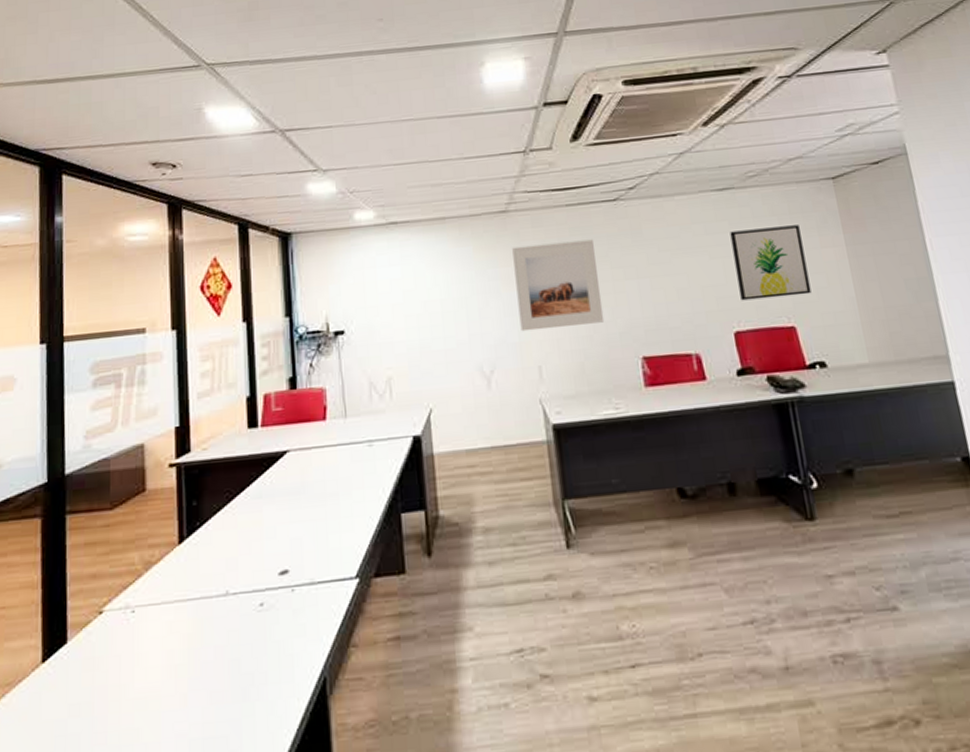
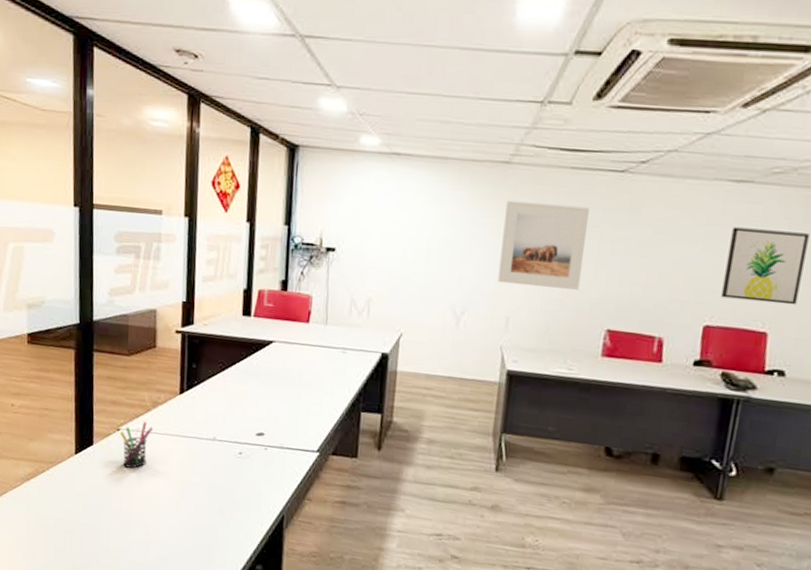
pen holder: none [102,593,146,664] -> present [119,422,153,469]

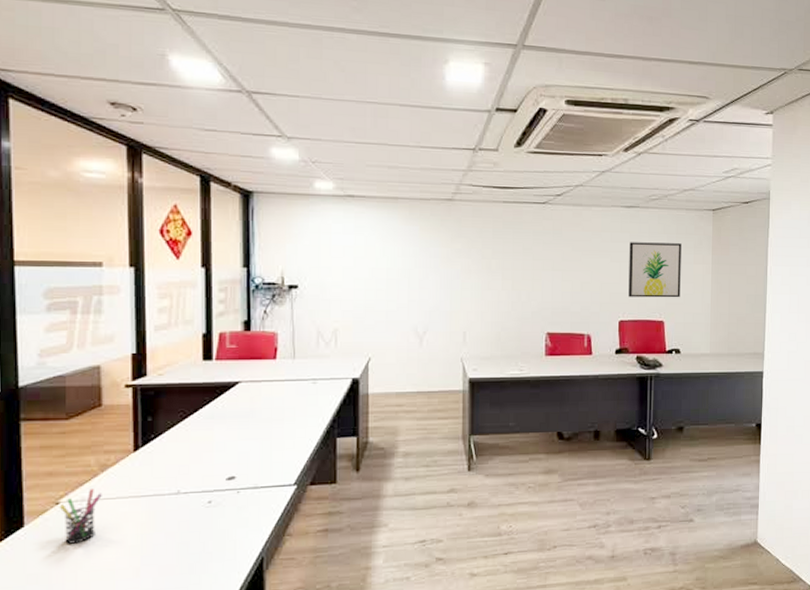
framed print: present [497,200,590,290] -> none [452,231,523,303]

